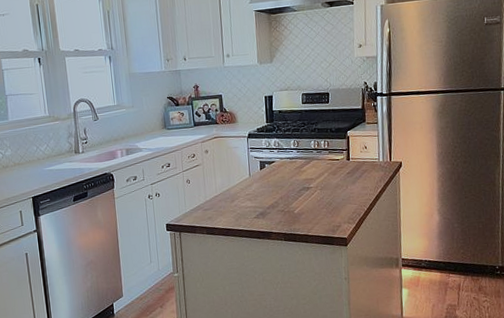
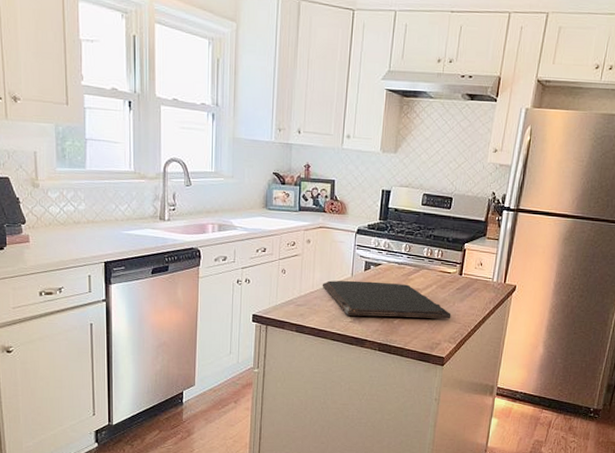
cutting board: none [224,176,347,212] -> present [322,280,451,319]

